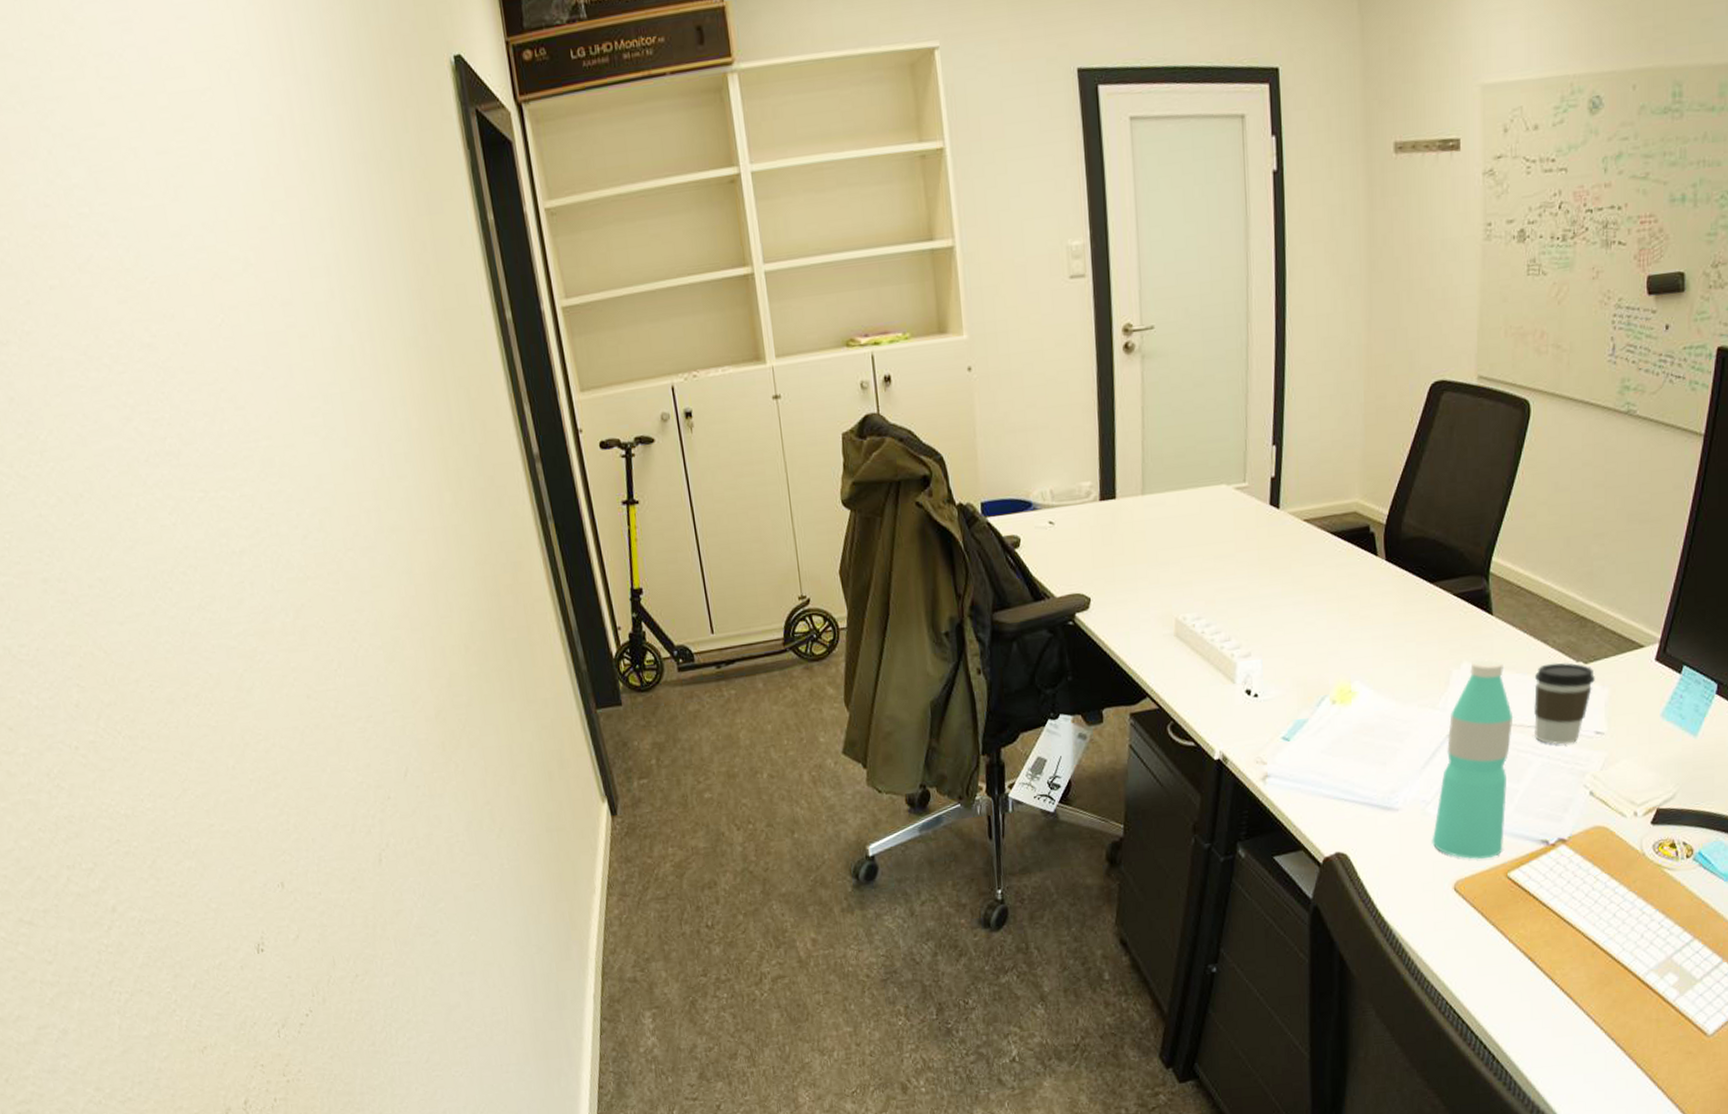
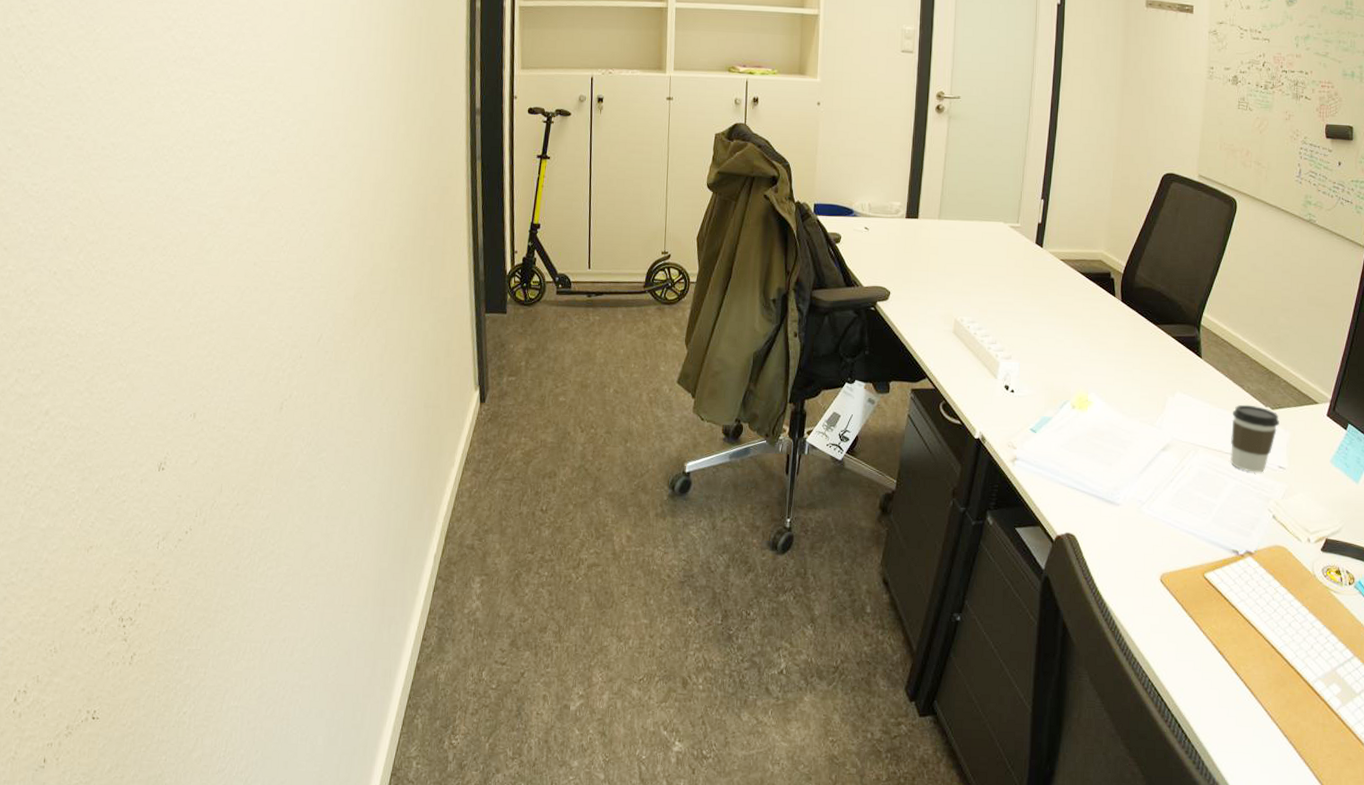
water bottle: present [1433,659,1514,860] -> none [1145,392,1215,558]

